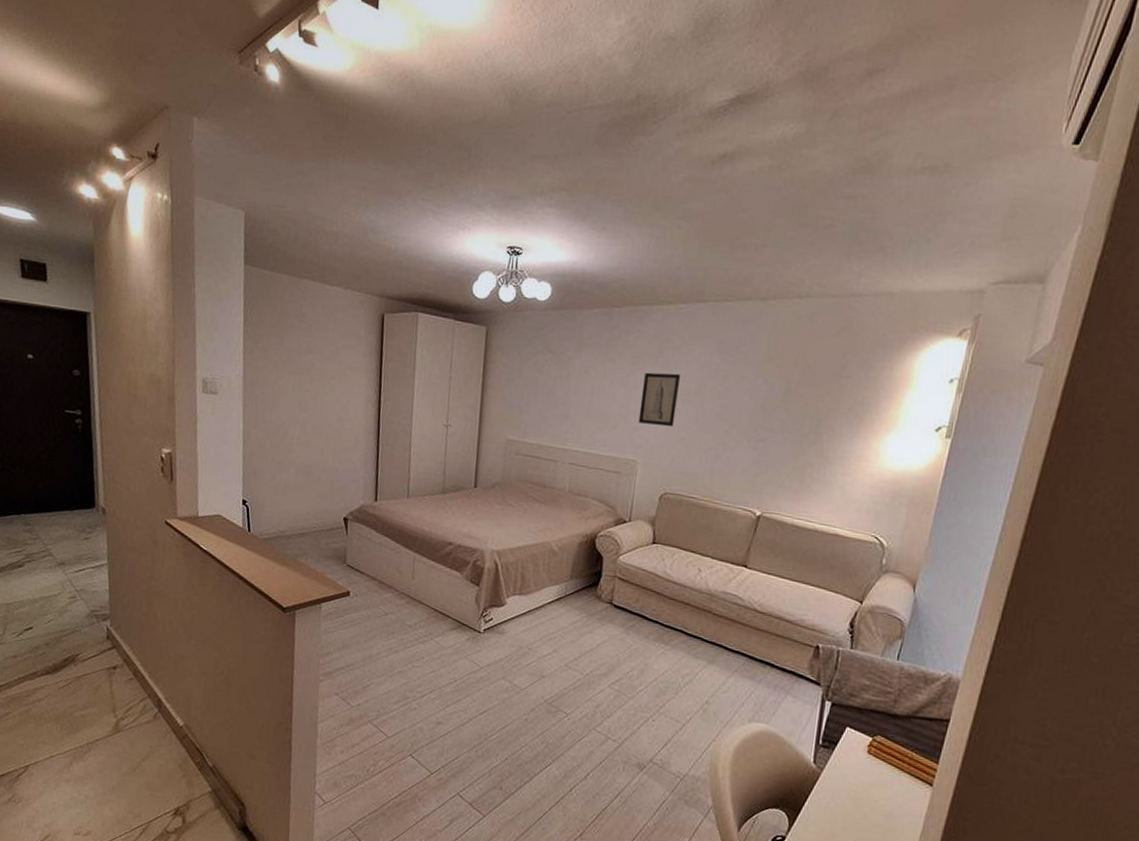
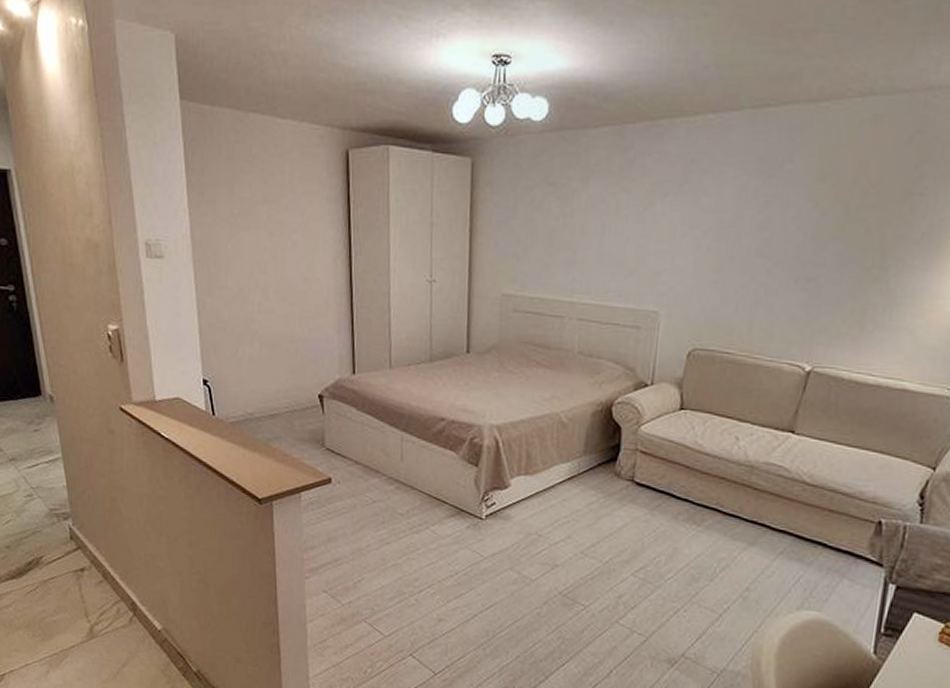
wall art: present [638,372,681,427] -> none [660,202,712,269]

